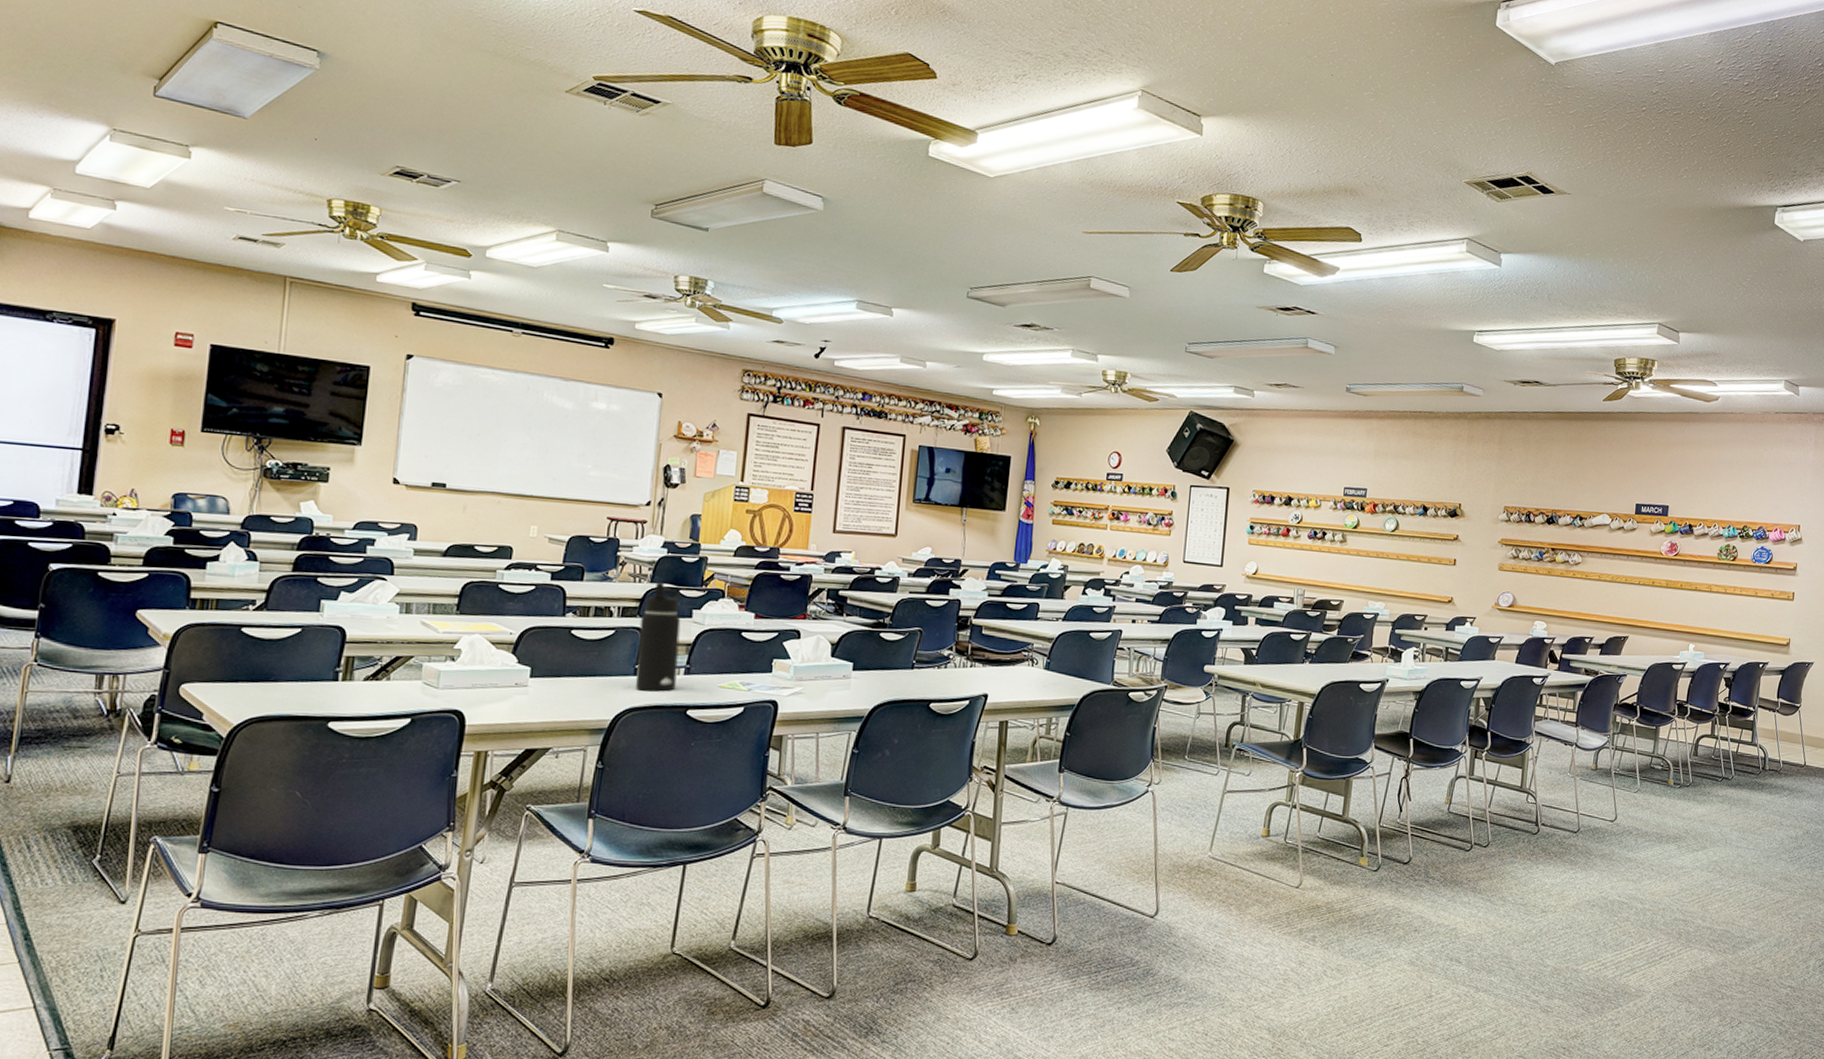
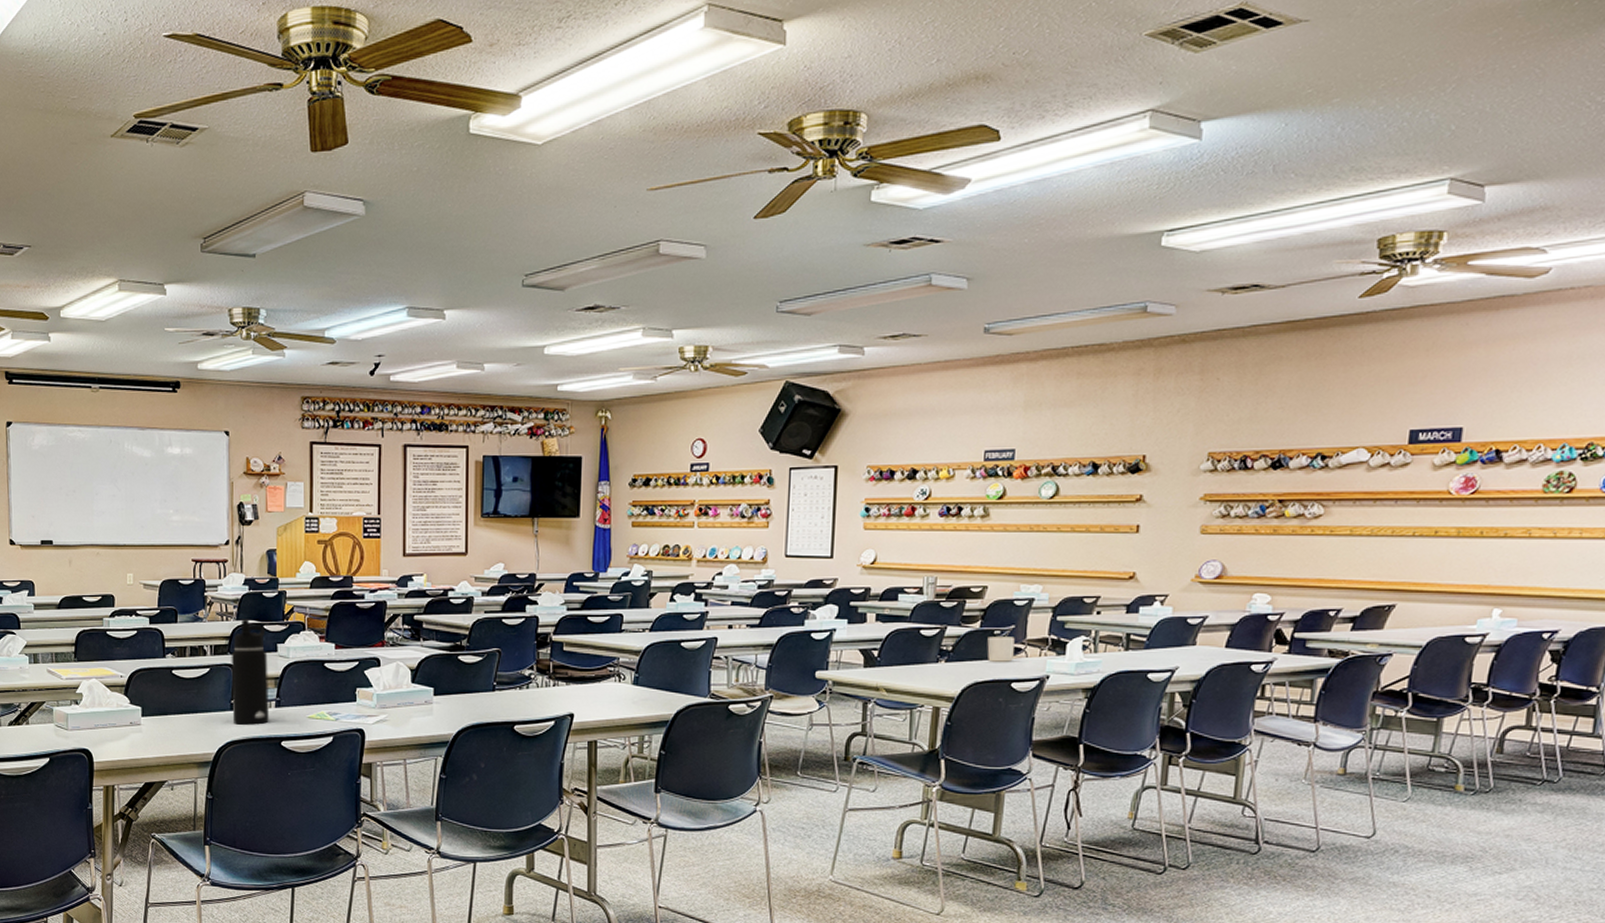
mug: none [1342,643,1363,666] -> present [987,637,1015,662]

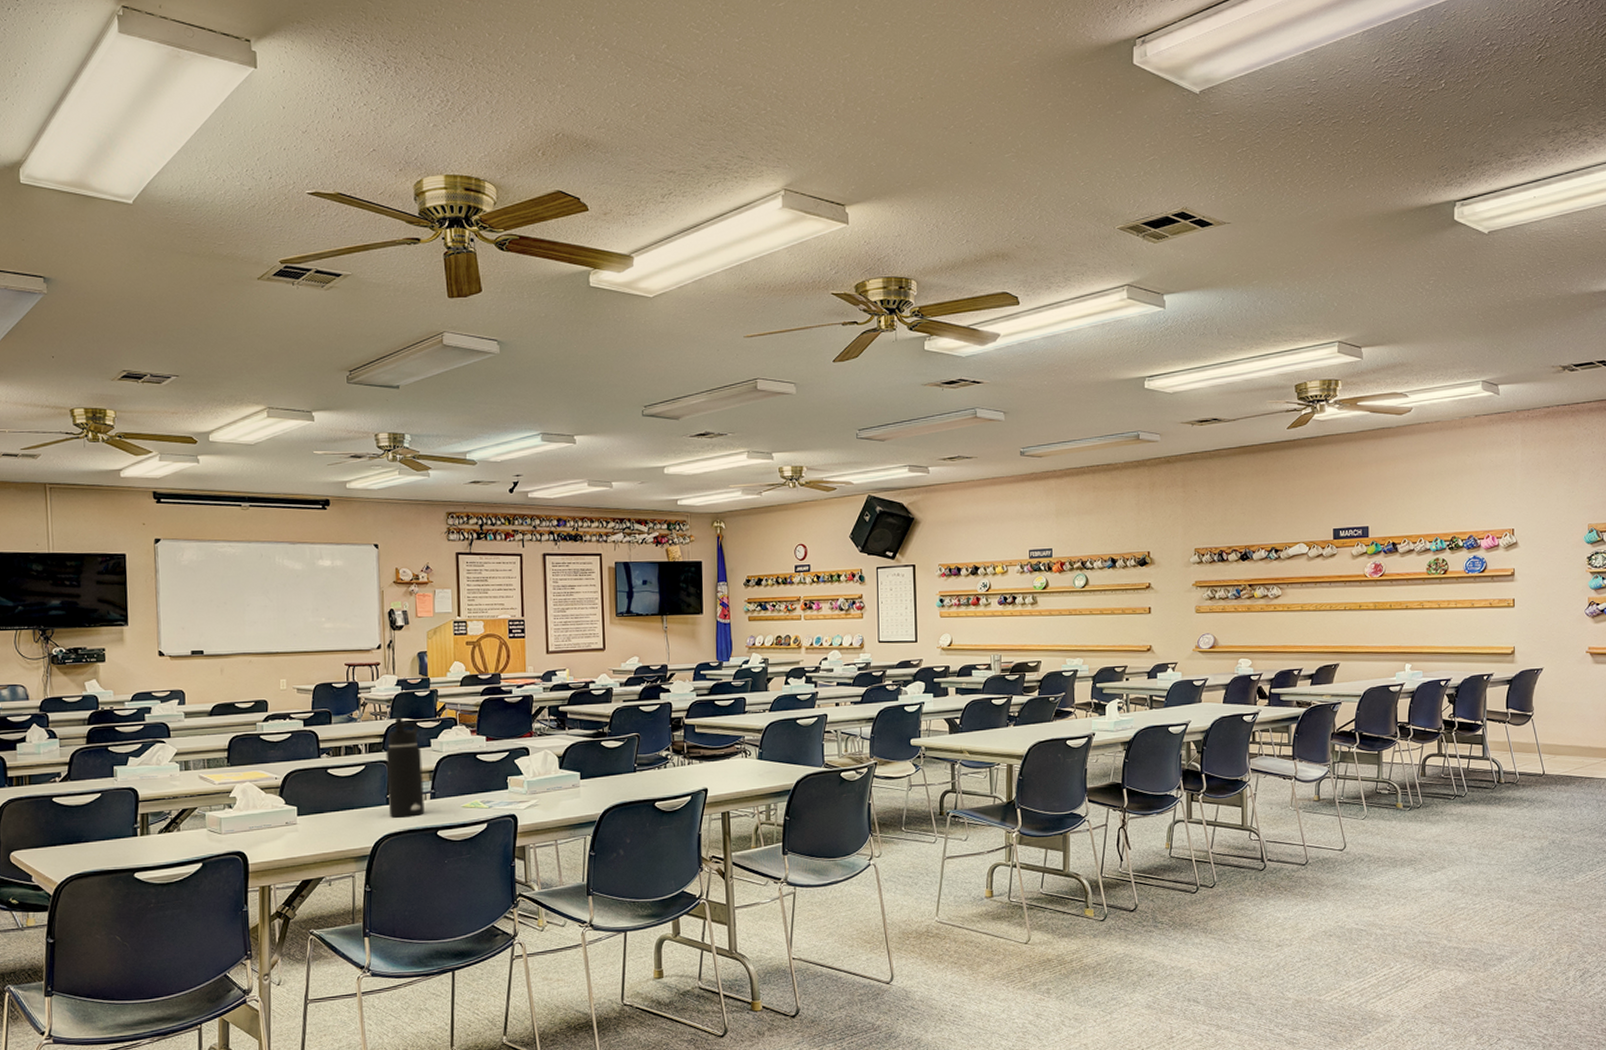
mug: present [987,637,1015,662] -> none [1045,702,1066,724]

